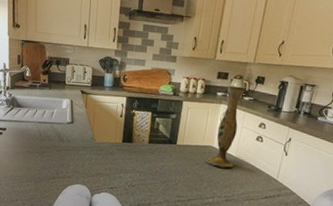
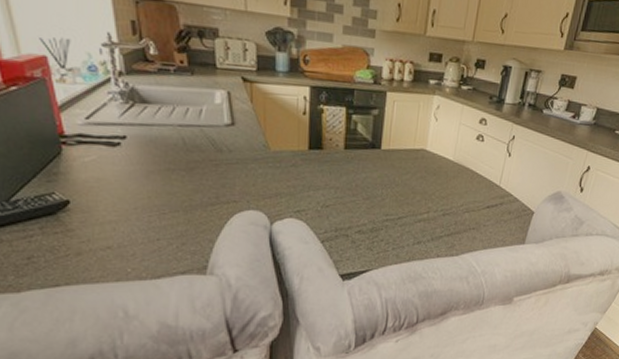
vase: present [205,85,248,168] -> none [418,70,466,176]

